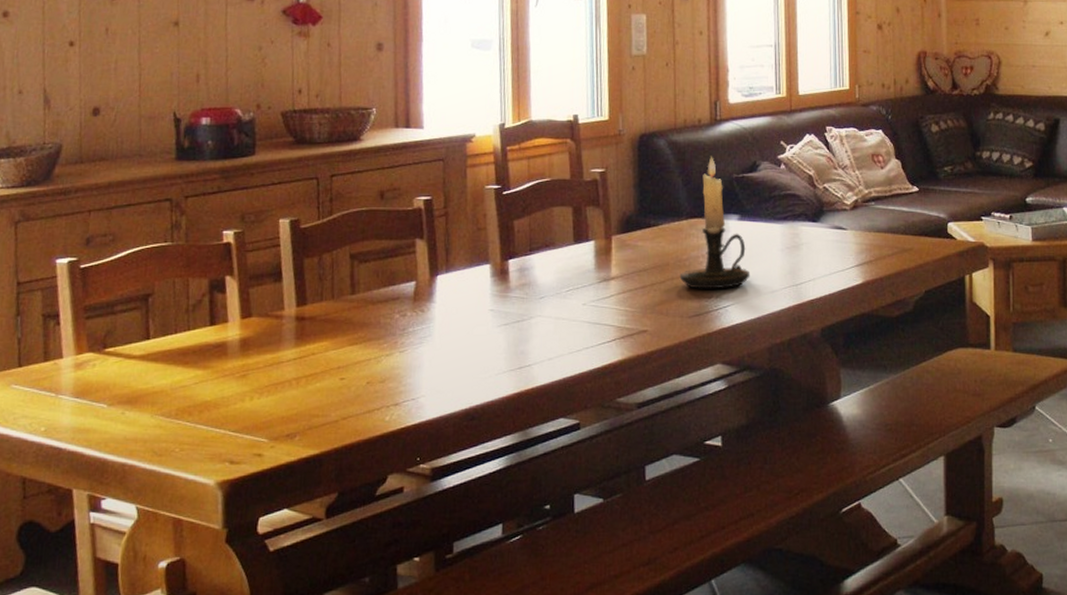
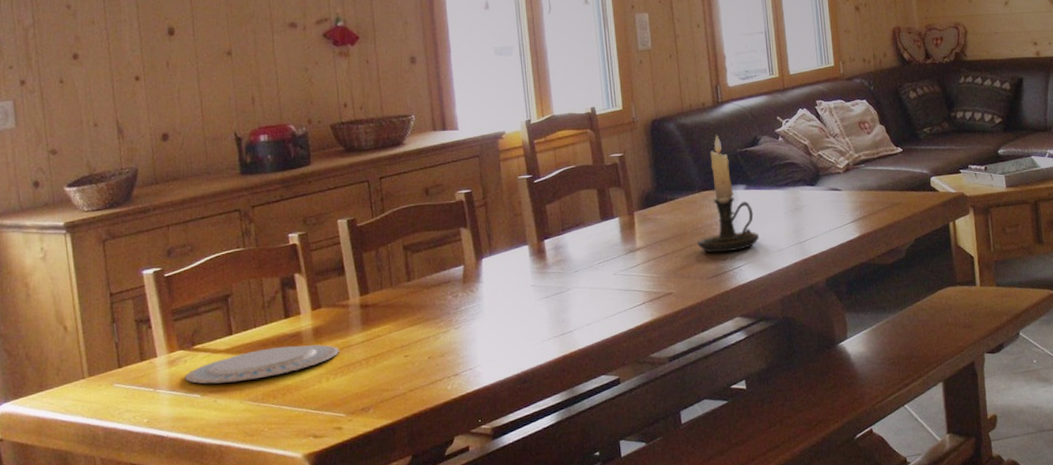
plate: none [91,357,268,393] -> present [184,344,340,384]

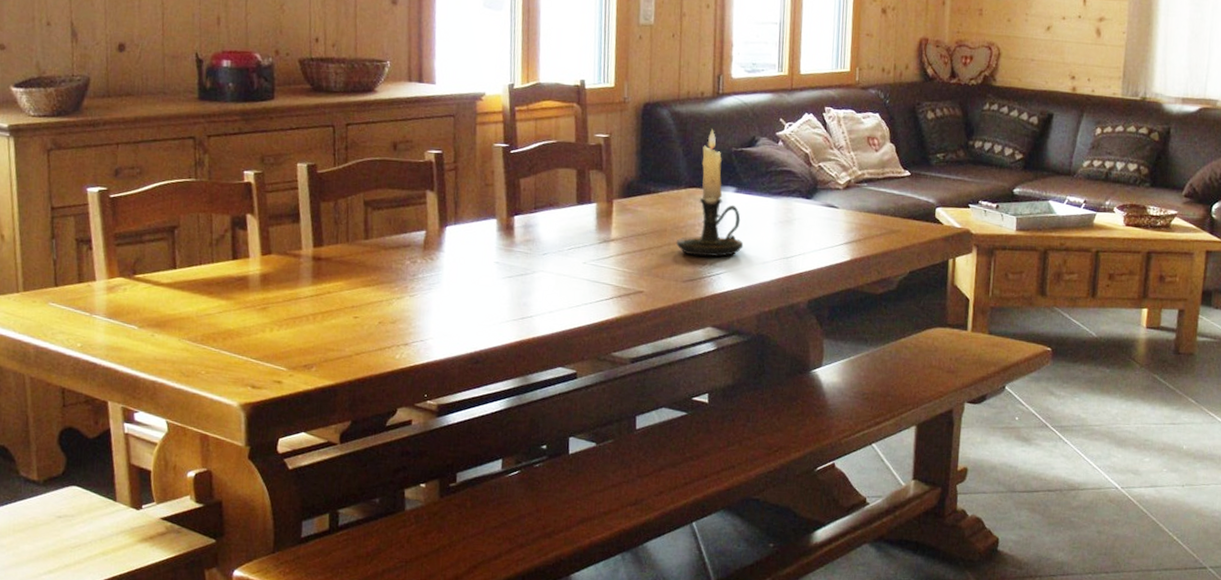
plate: present [184,344,340,384] -> none [122,288,287,319]

